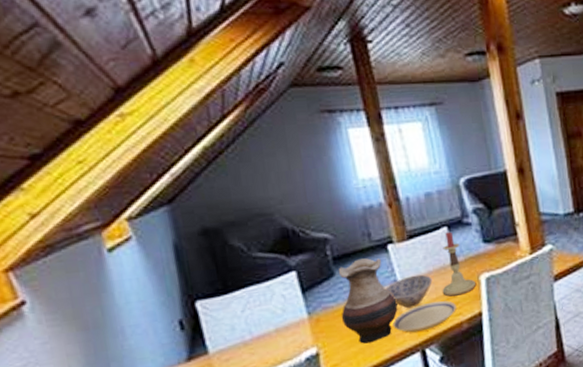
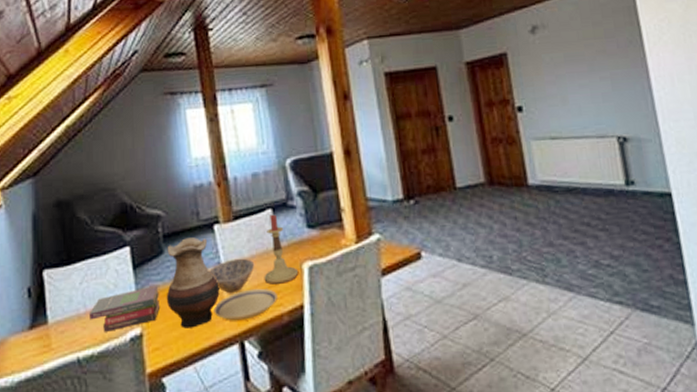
books: none [257,306,336,355] -> present [90,285,161,332]

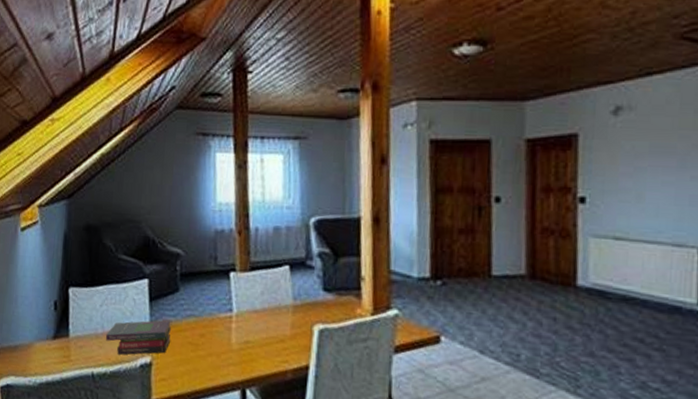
vase: present [166,237,220,328] -> none [176,280,229,367]
bowl: present [209,258,255,294] -> none [220,308,266,342]
plate: present [214,288,277,321] -> none [220,340,284,370]
candlestick: present [264,214,299,285] -> none [273,271,309,342]

